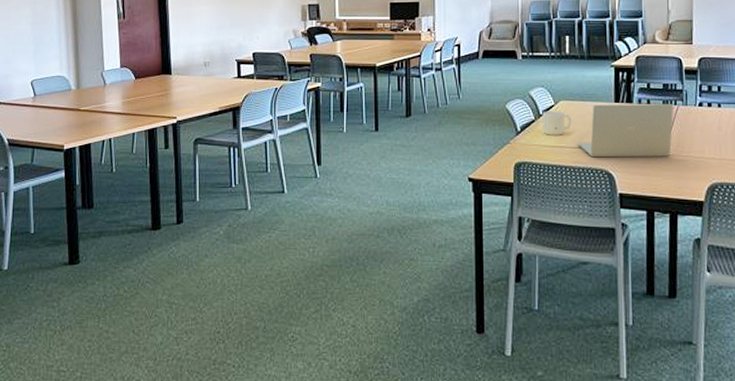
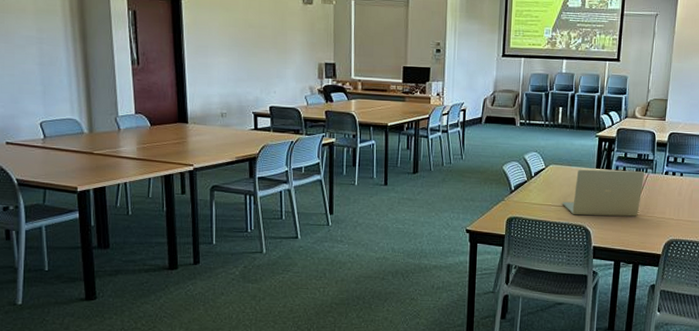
mug: present [542,111,571,135] -> none [533,173,558,195]

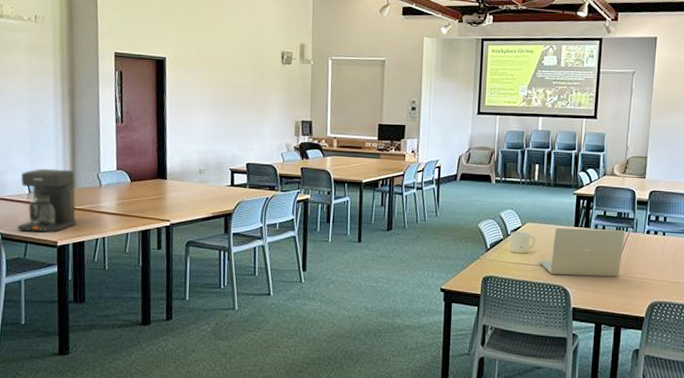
coffee maker: none [35,112,96,178] -> present [18,168,76,232]
mug: none [533,173,558,195] -> present [509,231,535,254]

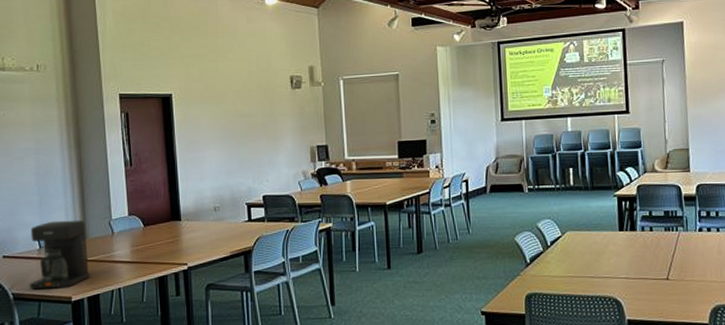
mug: present [509,231,535,254] -> none [550,241,579,266]
laptop: present [539,227,626,277] -> none [585,229,676,286]

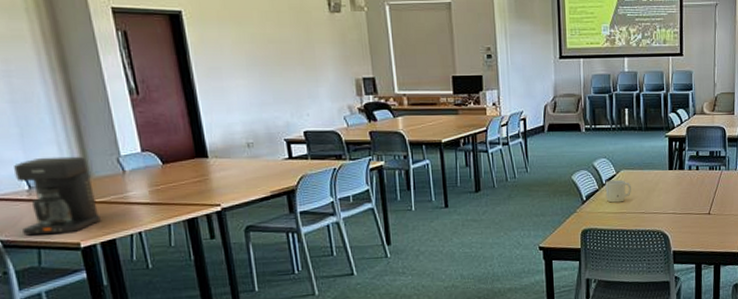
mug: none [550,241,579,266] -> present [605,179,631,203]

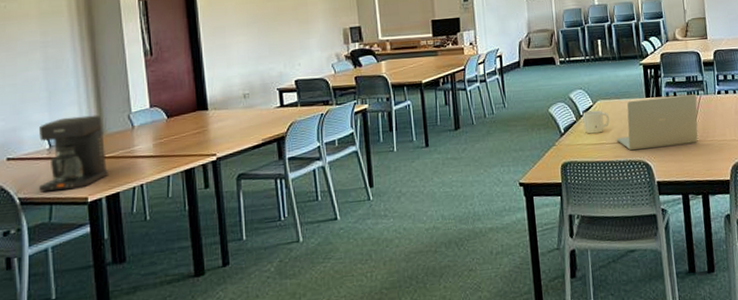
laptop: none [636,168,719,221] -> present [616,93,698,151]

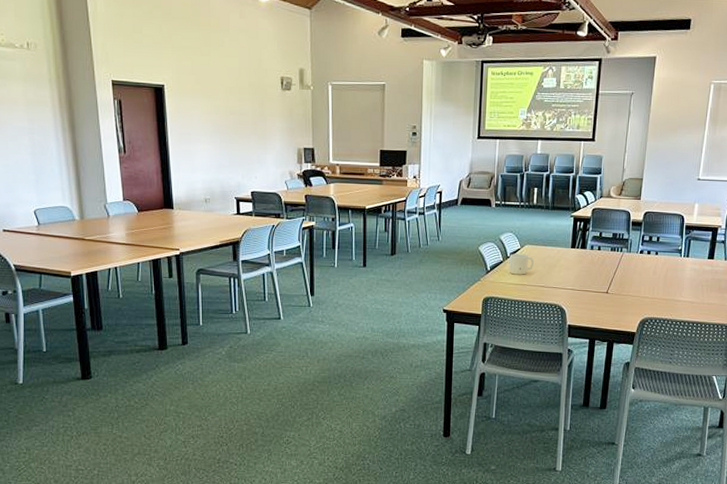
coffee maker: present [39,115,108,193] -> none [29,200,88,263]
laptop: present [616,93,698,151] -> none [537,249,620,295]

